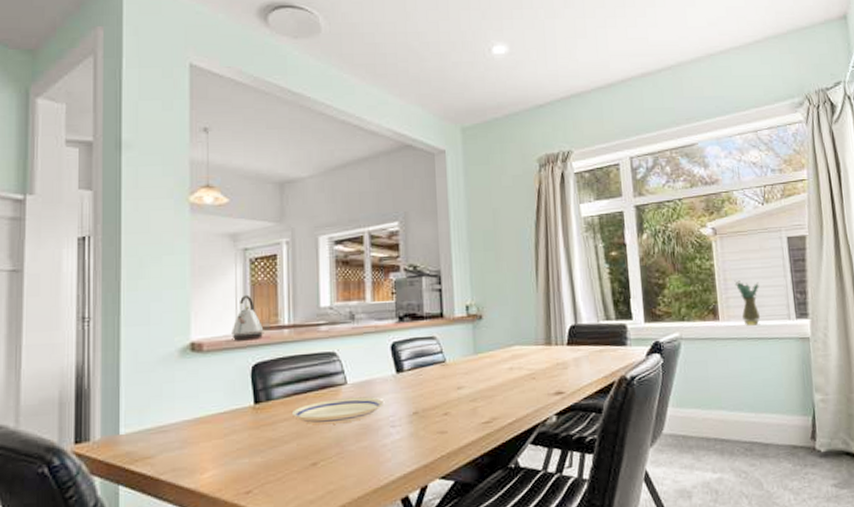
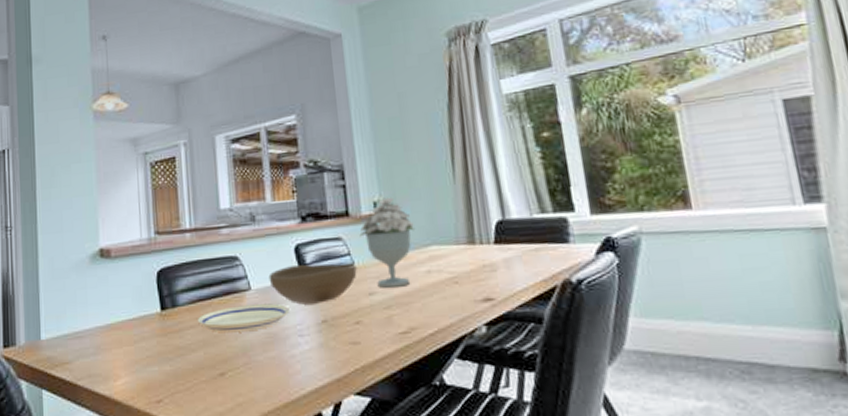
kettle: present [231,294,264,341] -> none [136,199,167,247]
bowl: none [365,360,448,398] -> present [268,264,357,305]
bouquet: none [452,301,502,384] -> present [359,197,416,289]
vase: present [734,280,761,326] -> none [709,158,751,215]

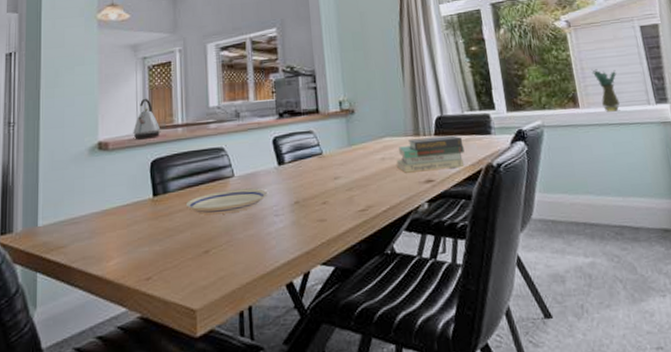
kettle: none [136,199,167,247] -> present [133,98,161,140]
bowl: present [268,264,357,305] -> none [250,153,325,189]
bouquet: present [359,197,416,289] -> none [327,97,373,174]
books: none [446,243,534,289] -> present [396,135,465,173]
vase: none [709,158,751,215] -> present [591,69,620,112]

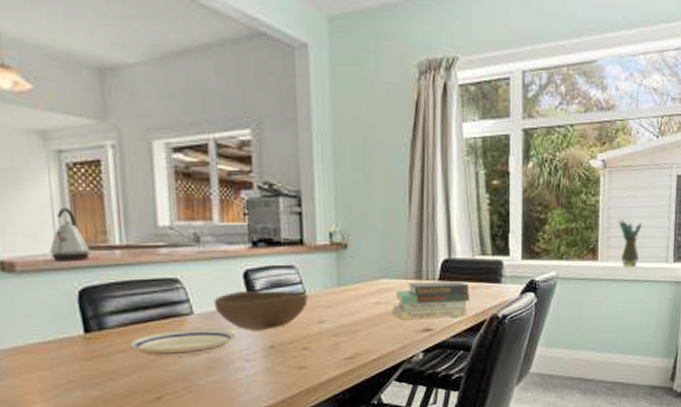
bowl: none [250,153,325,189] -> present [213,291,308,331]

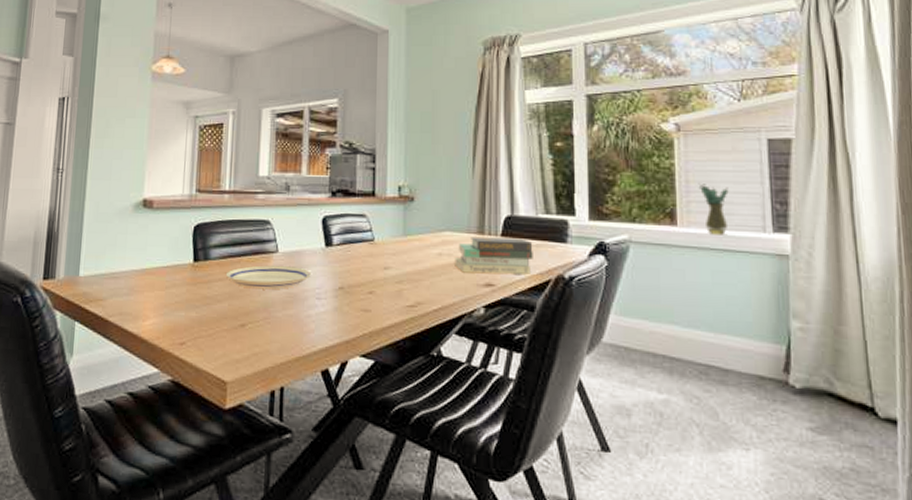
kettle: present [50,207,91,262] -> none [179,159,207,202]
bowl: present [213,291,308,331] -> none [295,235,376,272]

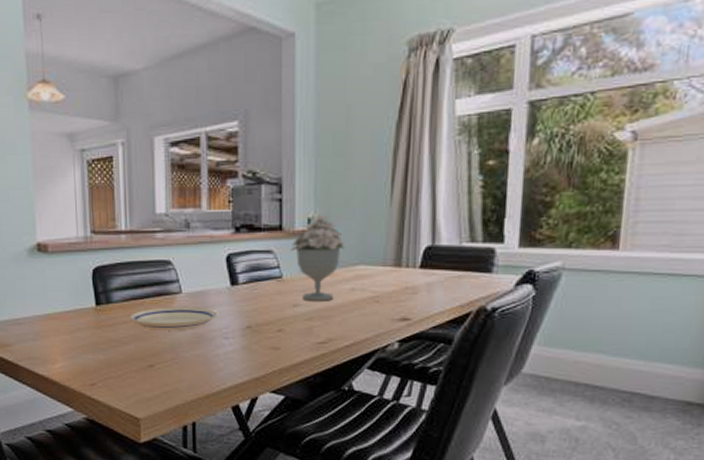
bouquet: none [382,183,433,266] -> present [290,214,346,303]
books: present [455,237,533,275] -> none [368,270,455,308]
vase: present [698,183,729,235] -> none [649,201,685,258]

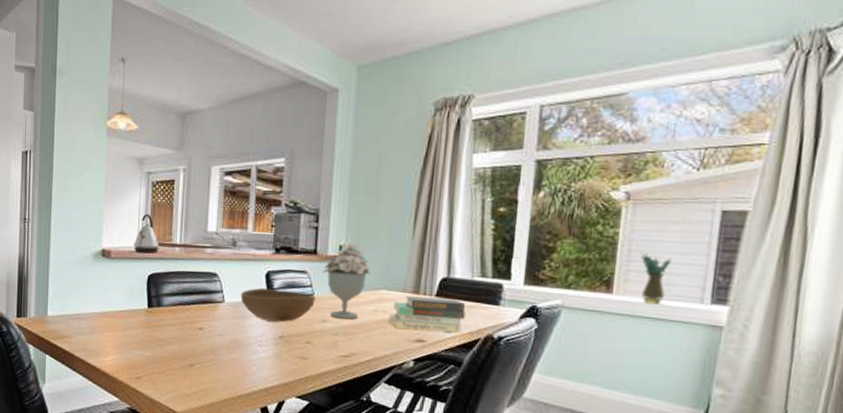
kettle: none [73,198,103,244] -> present [134,213,160,254]
plate: present [129,307,217,331] -> none [176,313,254,336]
bowl: none [199,274,284,311] -> present [240,288,315,322]
books: none [368,270,455,308] -> present [388,296,466,333]
vase: none [649,201,685,258] -> present [640,253,672,305]

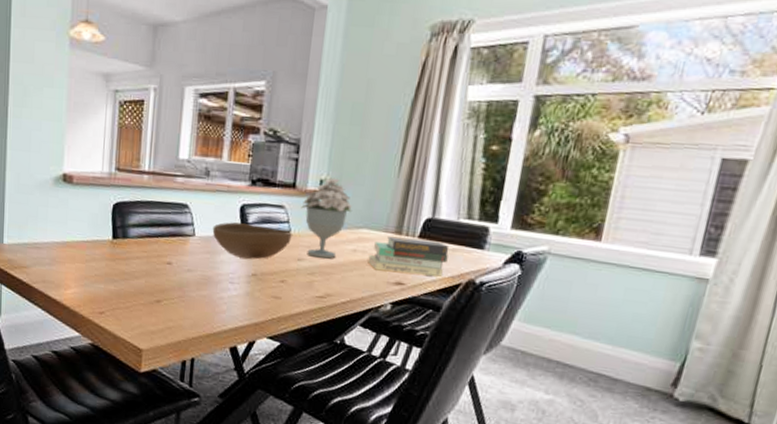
kettle: present [134,213,160,254] -> none [98,136,127,181]
vase: present [640,253,672,305] -> none [630,200,665,255]

